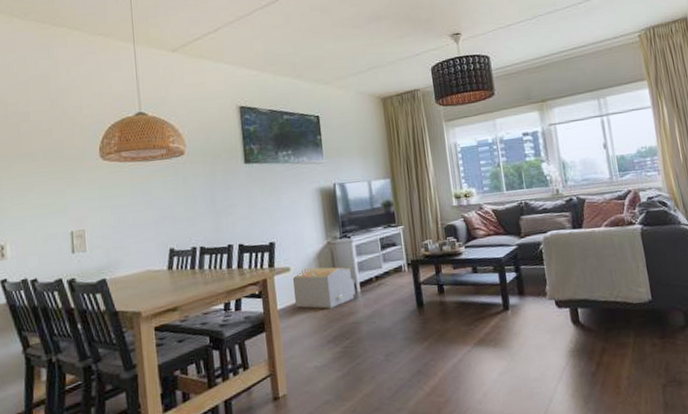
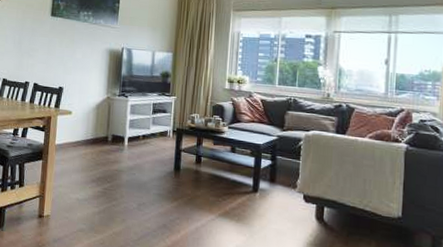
architectural model: present [292,267,356,309] -> none [70,115,124,153]

